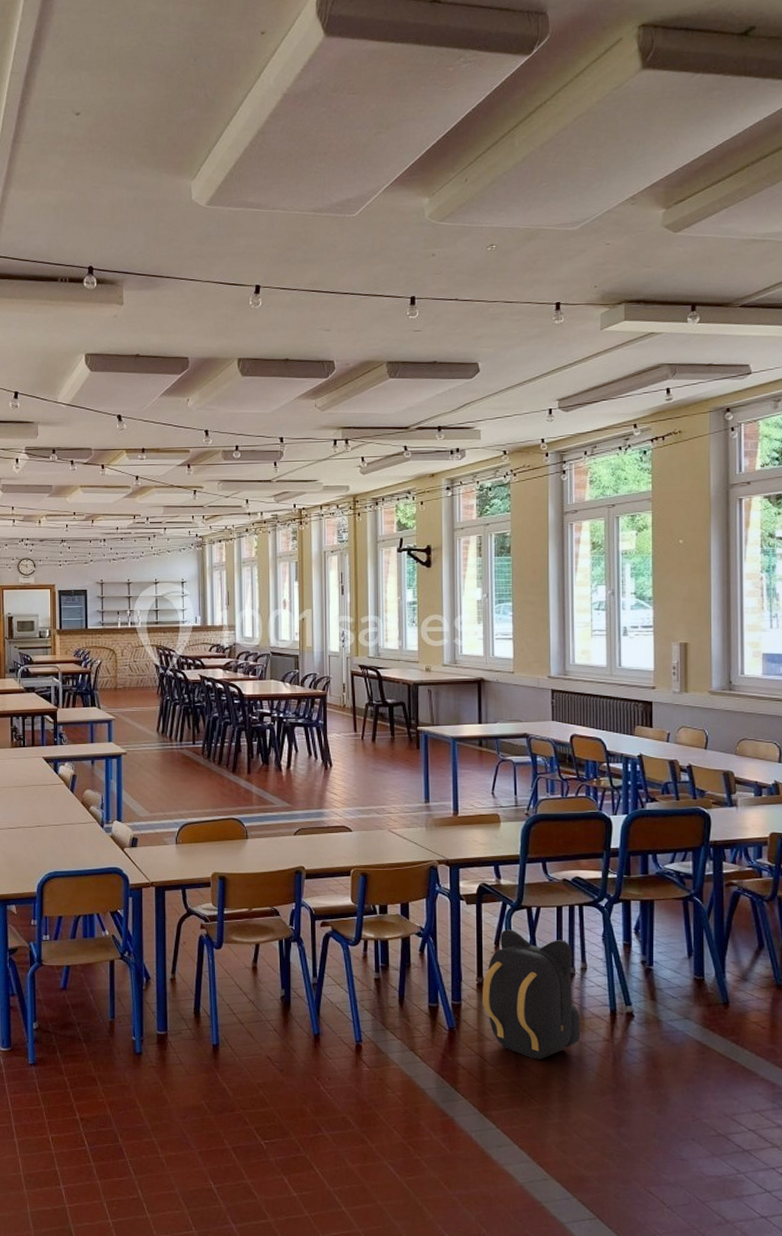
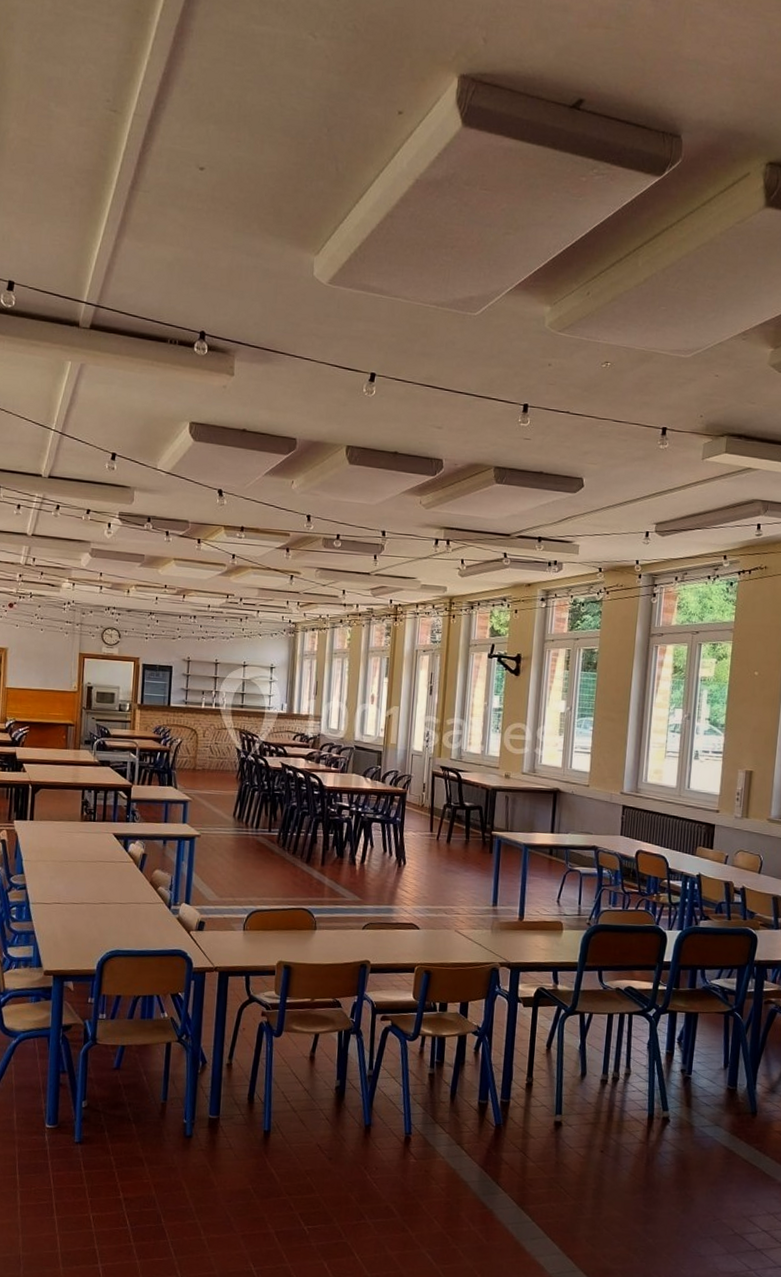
backpack: present [483,929,580,1060] -> none [530,1033,620,1159]

